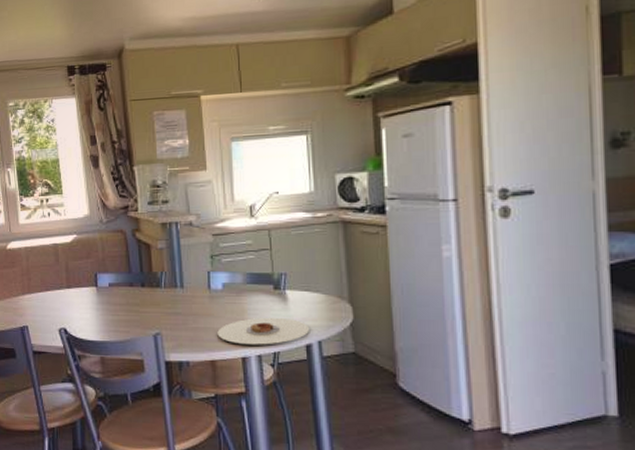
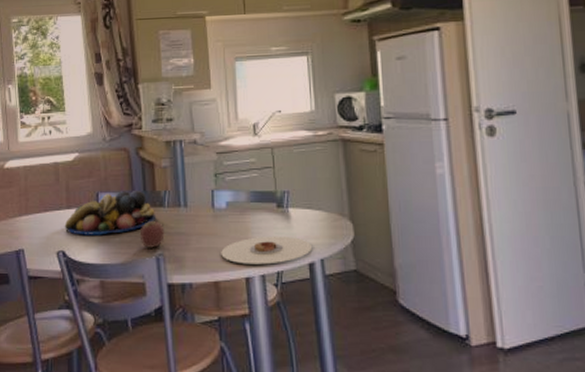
fruit bowl: none [65,272,154,314] -> present [64,191,157,235]
apple: none [137,301,162,327] -> present [139,221,165,248]

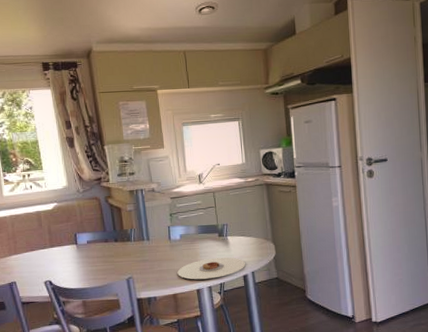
fruit bowl: present [64,191,157,235] -> none [49,230,125,267]
apple: present [139,221,165,248] -> none [112,253,133,273]

